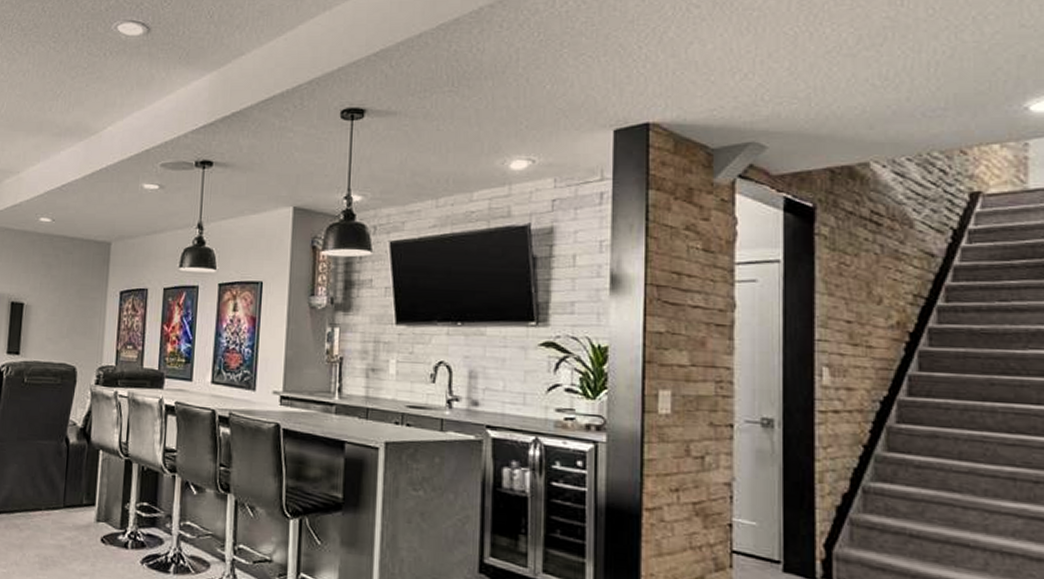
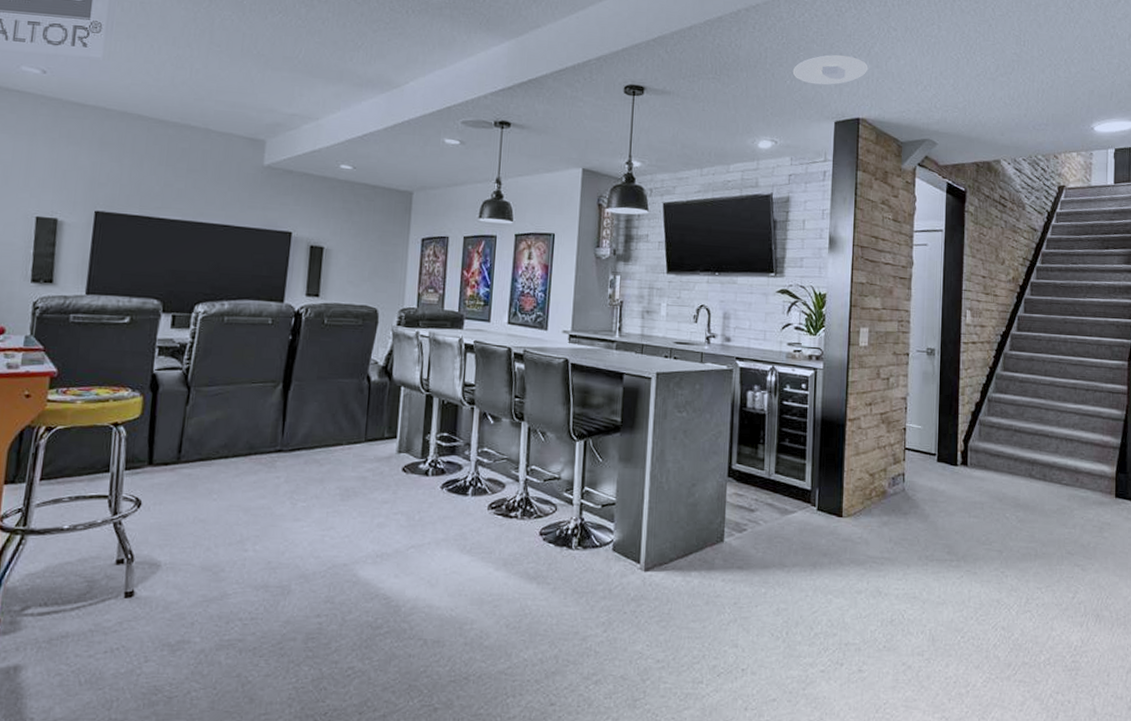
recessed light: none [553,46,660,87] -> present [792,55,869,86]

